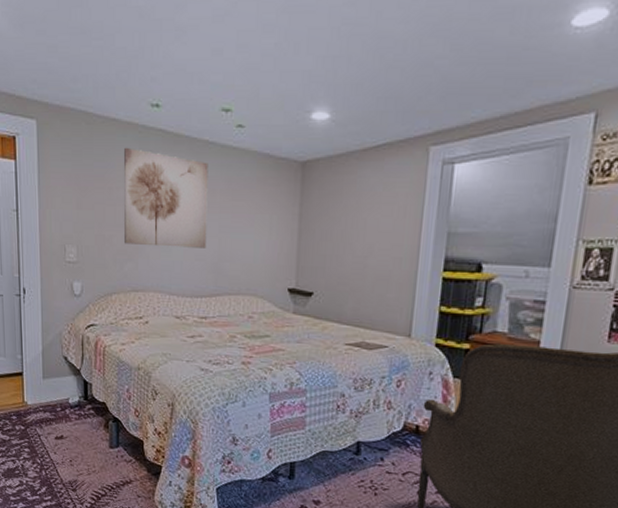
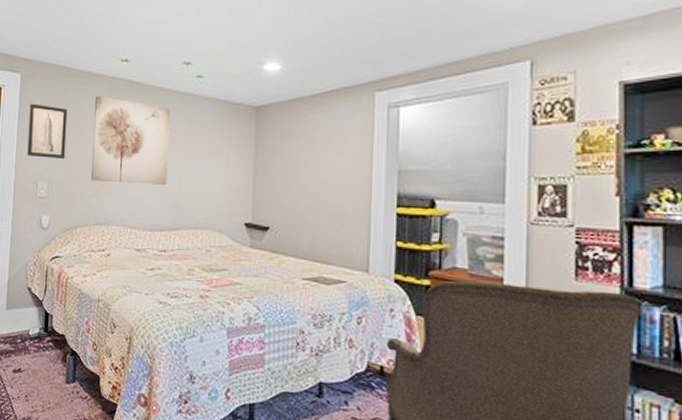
wall art: none [50,156,94,221] -> present [27,103,68,160]

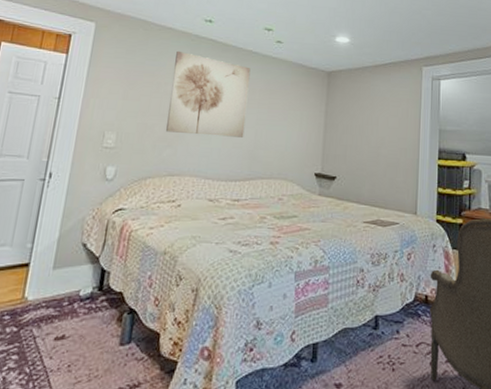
wall art: present [27,103,68,160] -> none [95,53,146,110]

